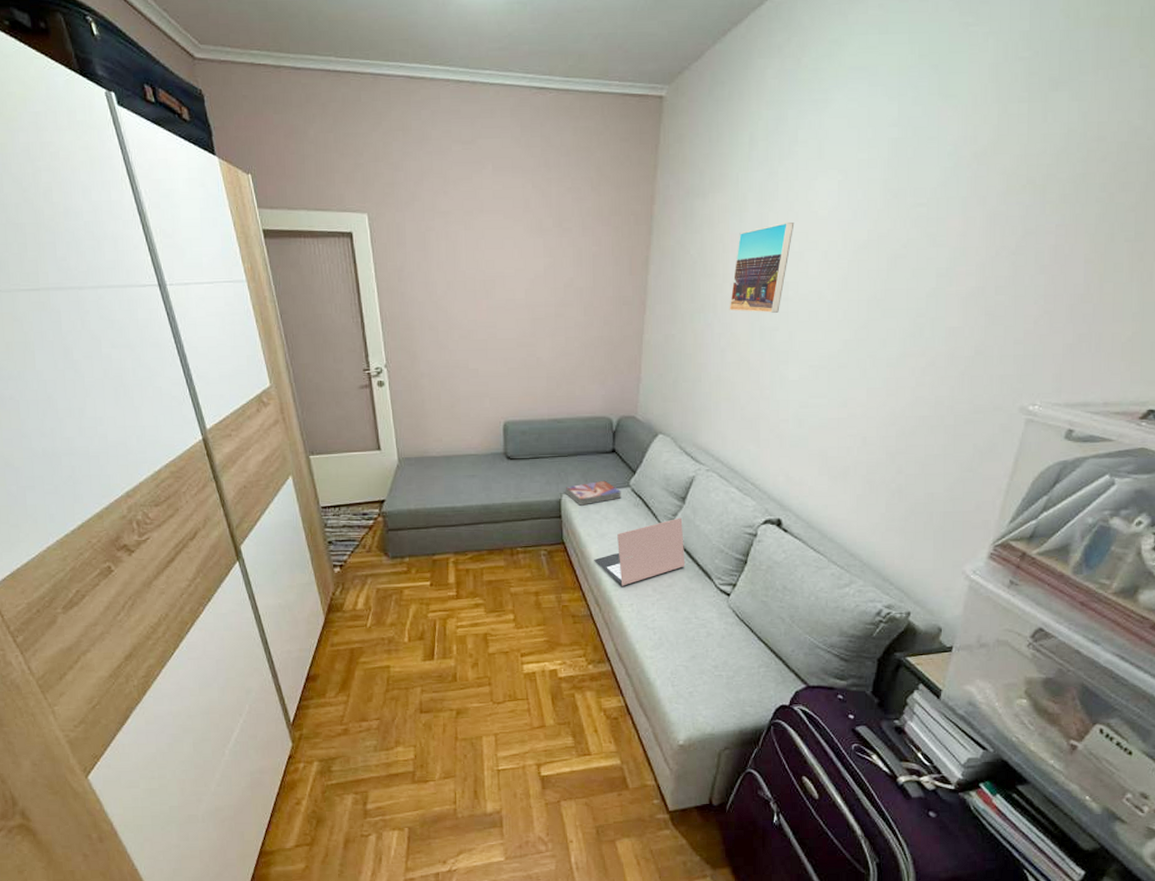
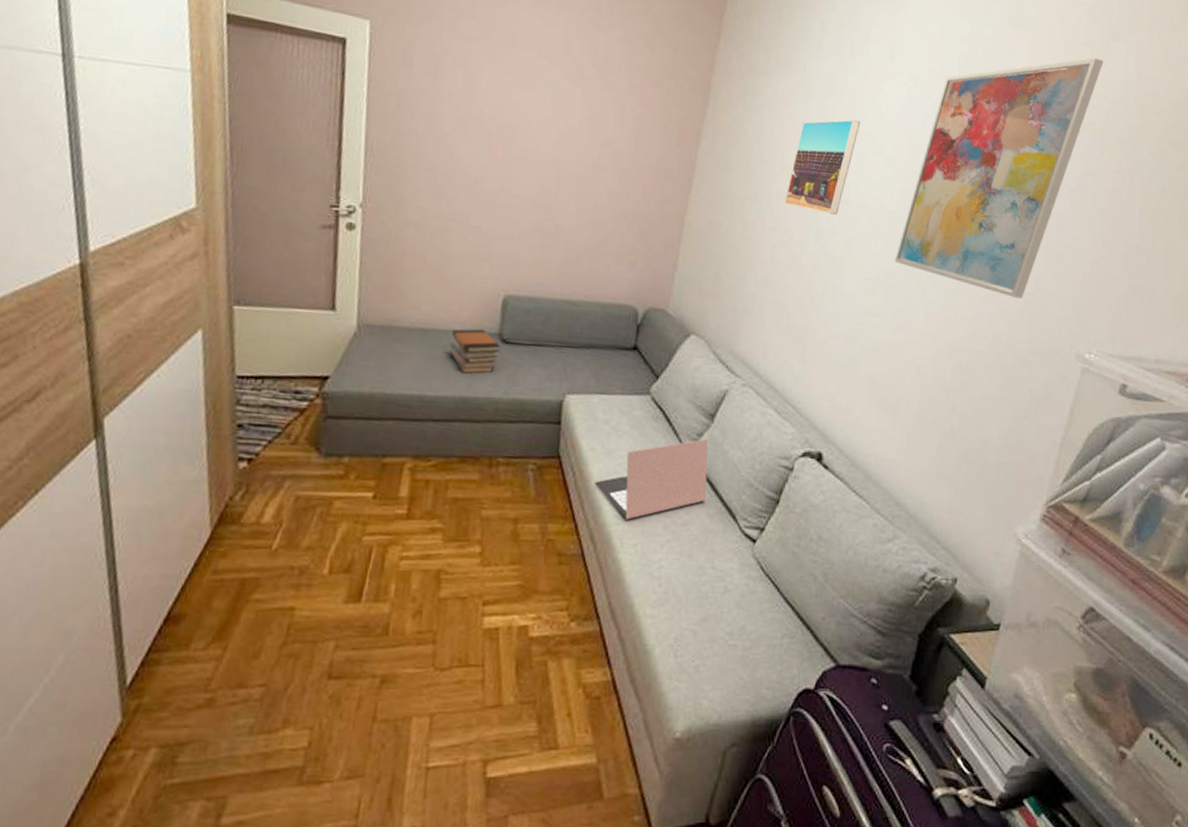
book stack: none [468,450,507,487] -> present [450,328,500,374]
textbook: present [565,480,621,506] -> none [569,382,639,412]
wall art: none [835,113,1043,364] -> present [894,57,1104,299]

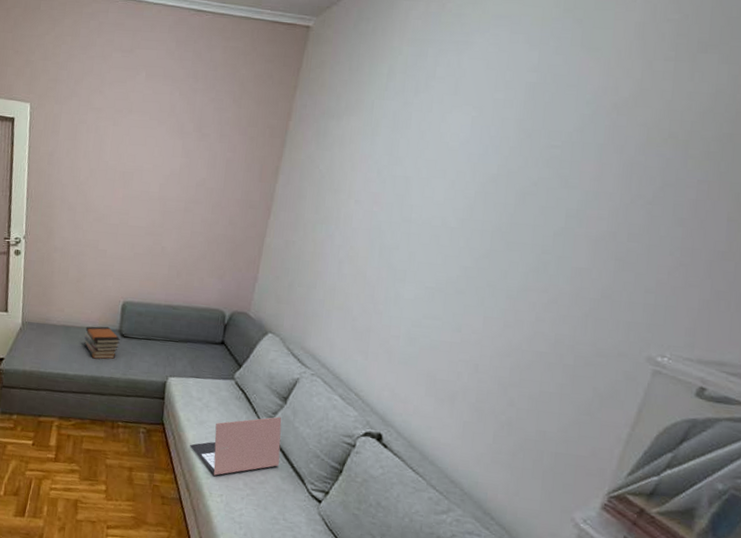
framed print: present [784,119,861,215] -> none [351,149,425,233]
wall art: present [894,57,1104,299] -> none [454,71,690,305]

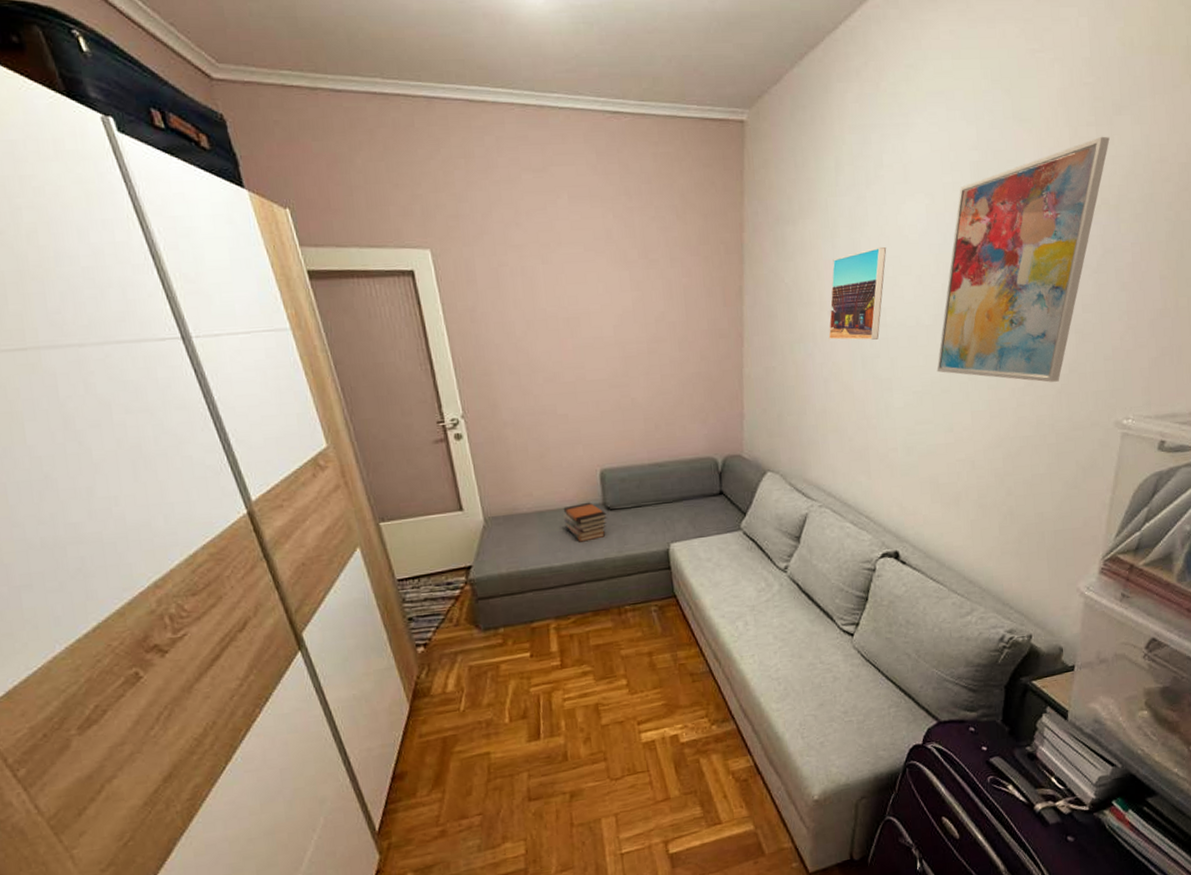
laptop: present [190,416,282,476] -> none [709,558,806,637]
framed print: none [351,149,425,233] -> present [828,246,887,340]
wall art: none [454,71,690,305] -> present [936,136,1110,382]

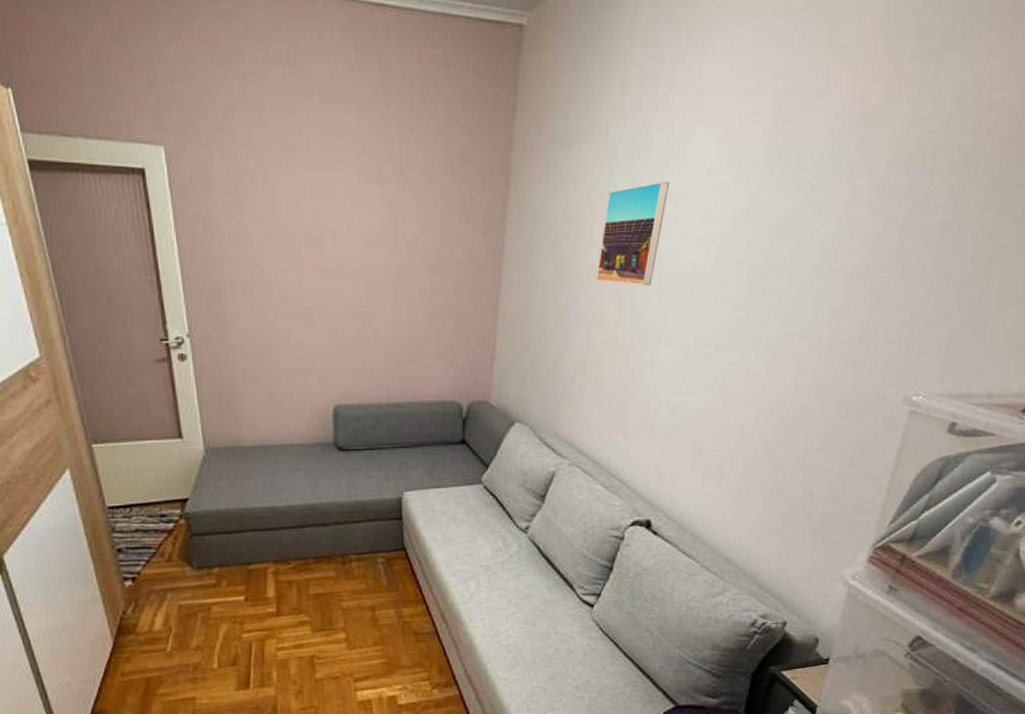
book stack: present [563,502,607,542] -> none [291,440,337,483]
wall art: present [936,136,1110,382] -> none [712,72,934,348]

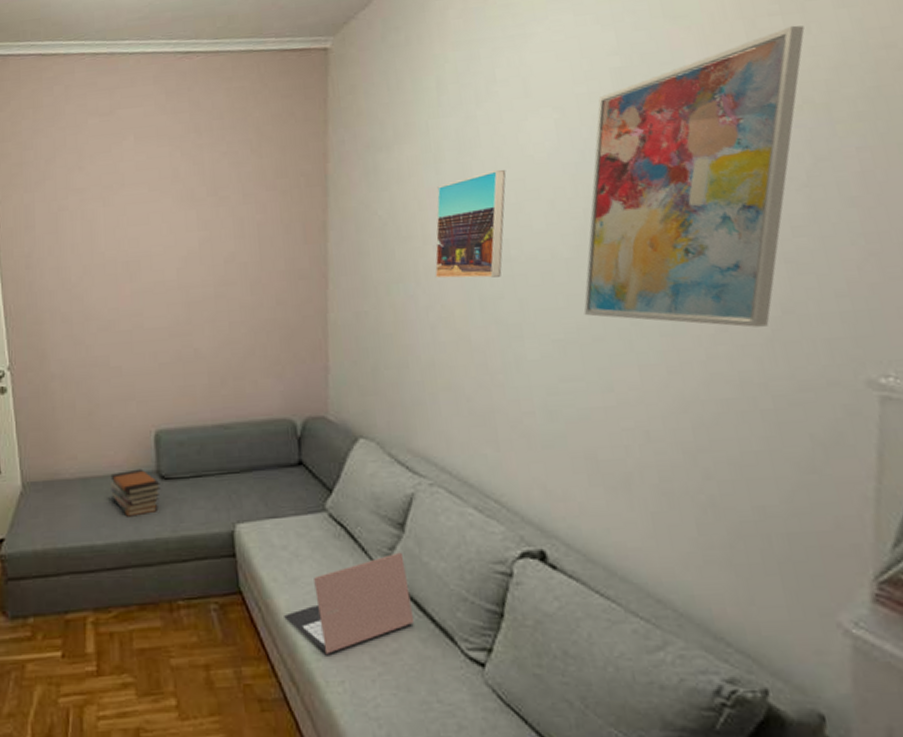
book stack: none [291,440,337,483] -> present [110,468,161,517]
laptop: none [440,519,545,598] -> present [284,552,415,654]
wall art: none [712,72,934,348] -> present [583,25,805,328]

